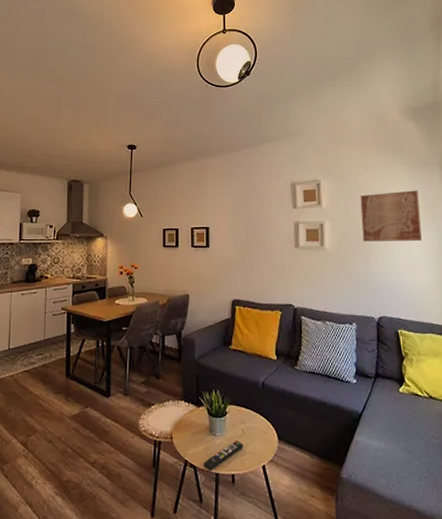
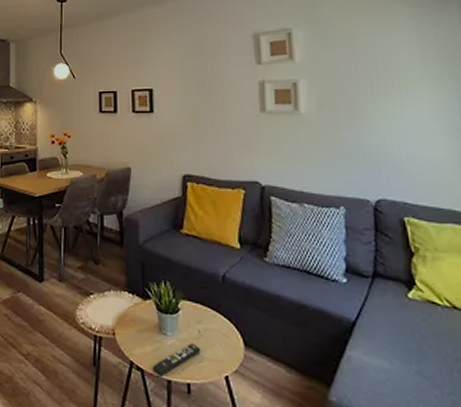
wall art: present [360,190,422,242] -> none [346,36,436,104]

